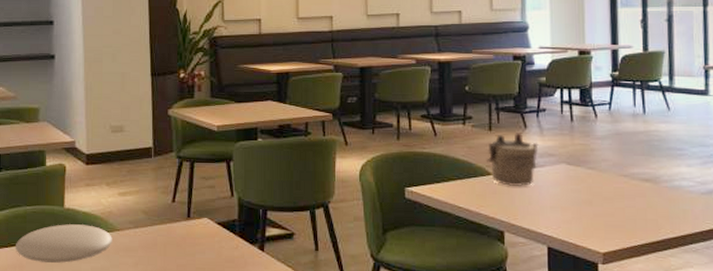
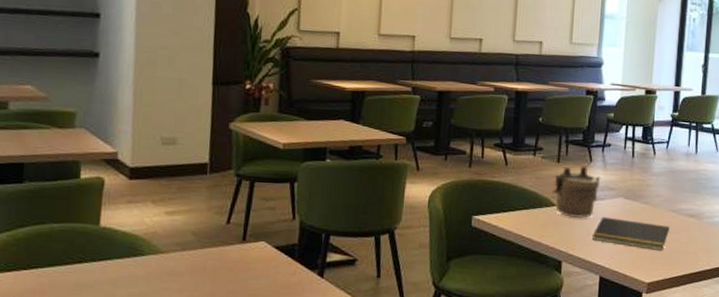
plate: present [16,224,112,263] -> none [36,245,155,288]
notepad: none [535,184,622,219] -> present [592,216,669,251]

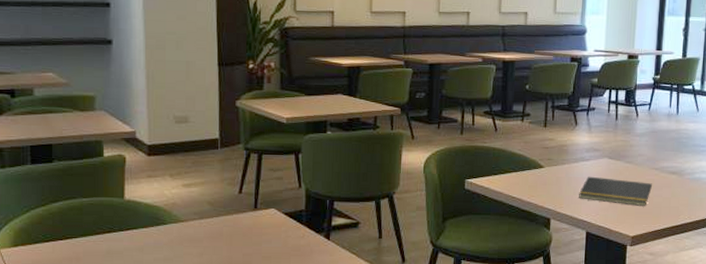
teapot: present [552,166,601,219] -> none [540,129,586,179]

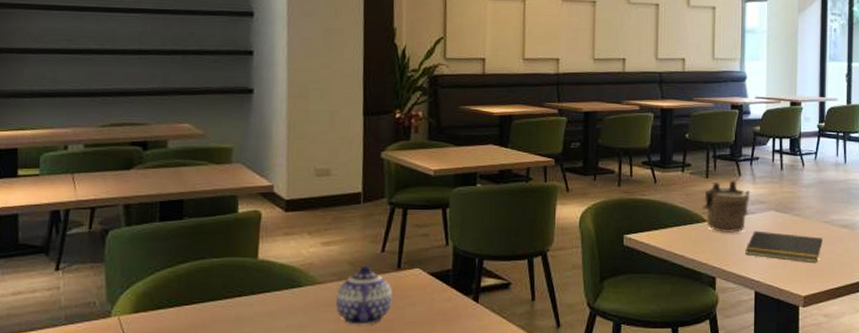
teapot: none [198,205,251,259] -> present [336,265,394,325]
teapot: none [540,129,586,179] -> present [703,180,751,234]

